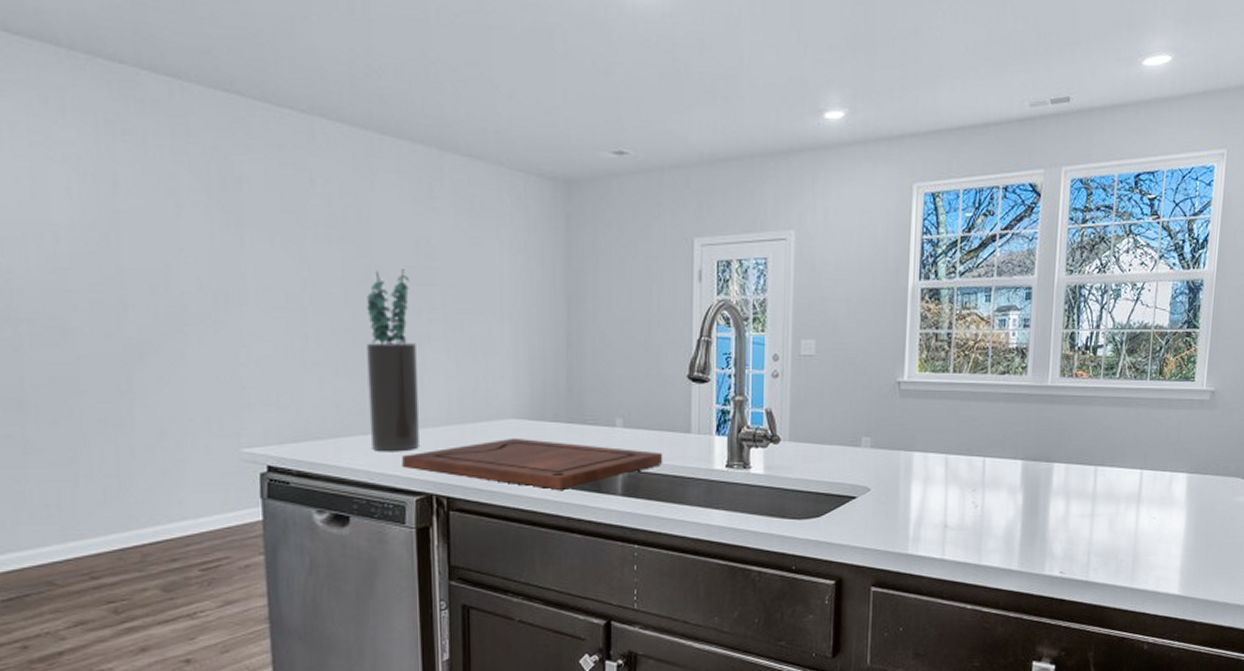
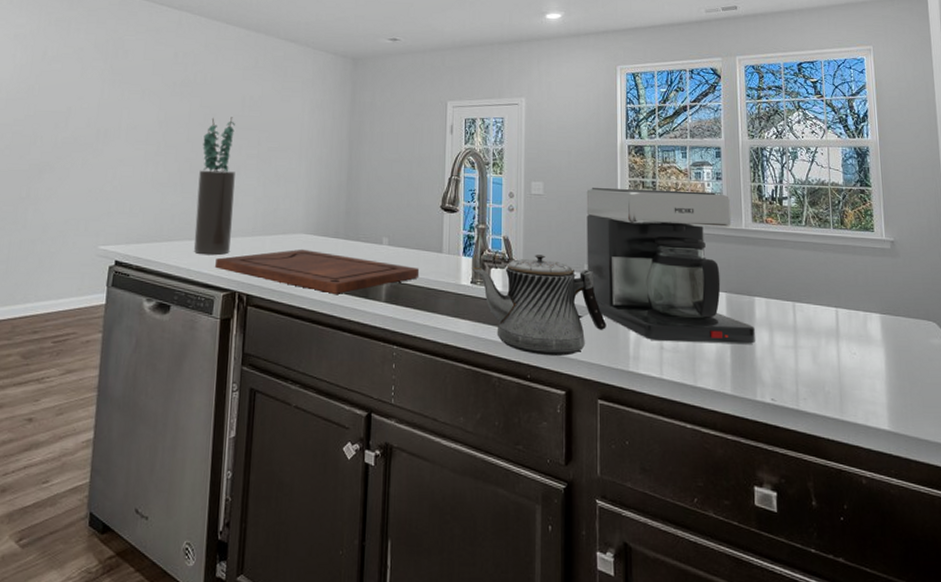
teapot: none [726,427,884,544] -> present [471,253,606,357]
coffee maker: none [865,342,1050,520] -> present [586,187,755,344]

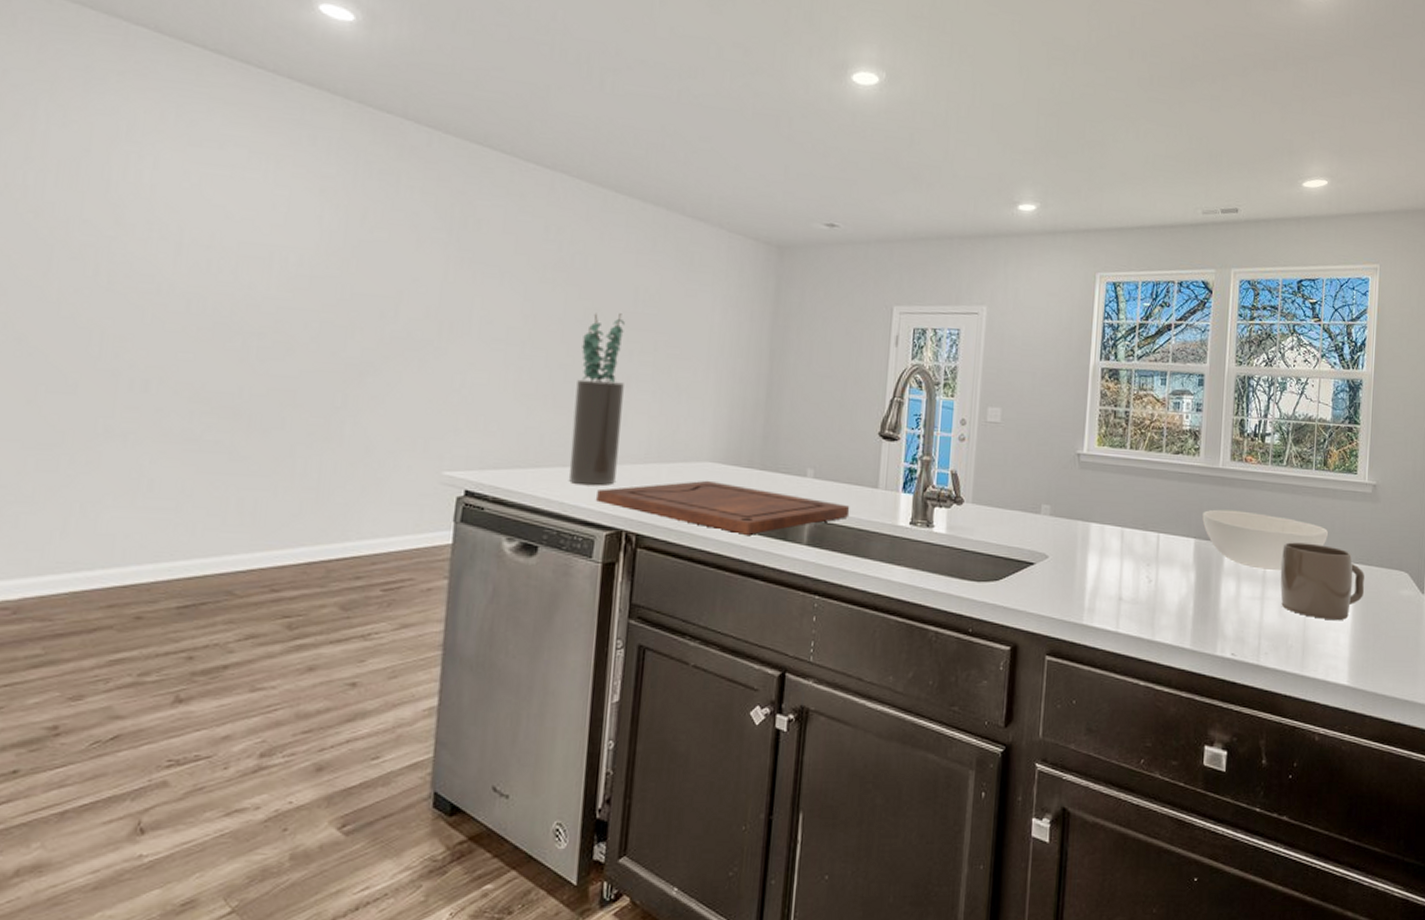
teapot: present [471,253,606,357] -> none [911,491,1061,608]
coffee maker: present [586,187,755,344] -> none [1044,415,1222,595]
bowl: none [731,266,853,322] -> present [1202,509,1329,571]
mug: none [809,295,895,367] -> present [1280,542,1365,620]

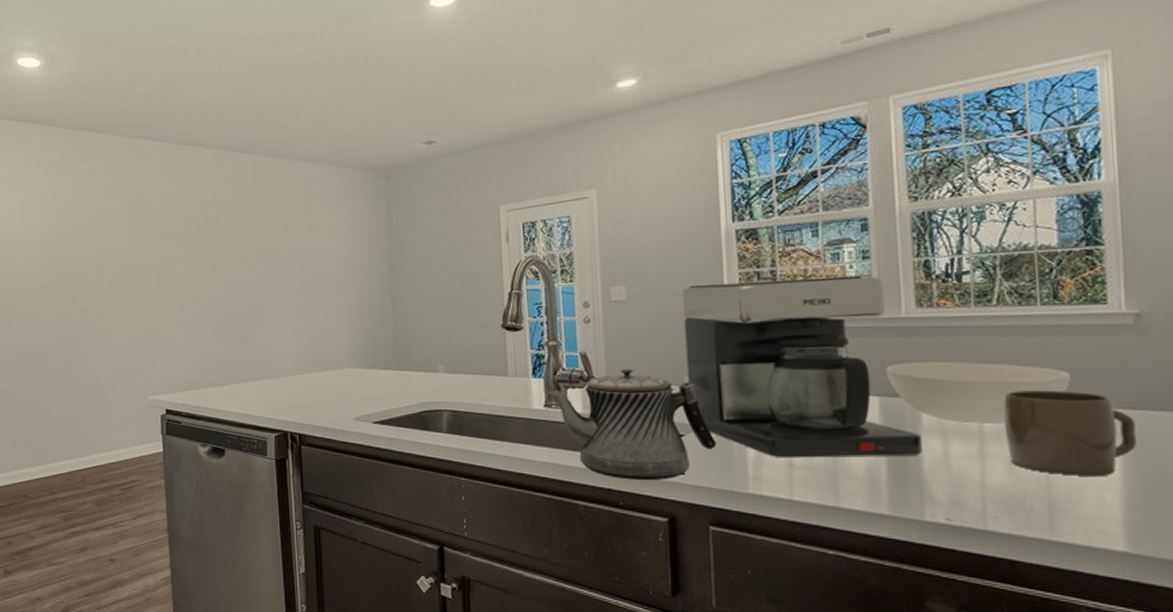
vase: present [568,313,625,487] -> none [234,253,277,398]
cutting board: present [596,480,850,535] -> none [263,383,484,428]
teapot: none [911,491,1061,608] -> present [543,368,716,481]
coffee maker: none [1044,415,1222,595] -> present [682,275,922,459]

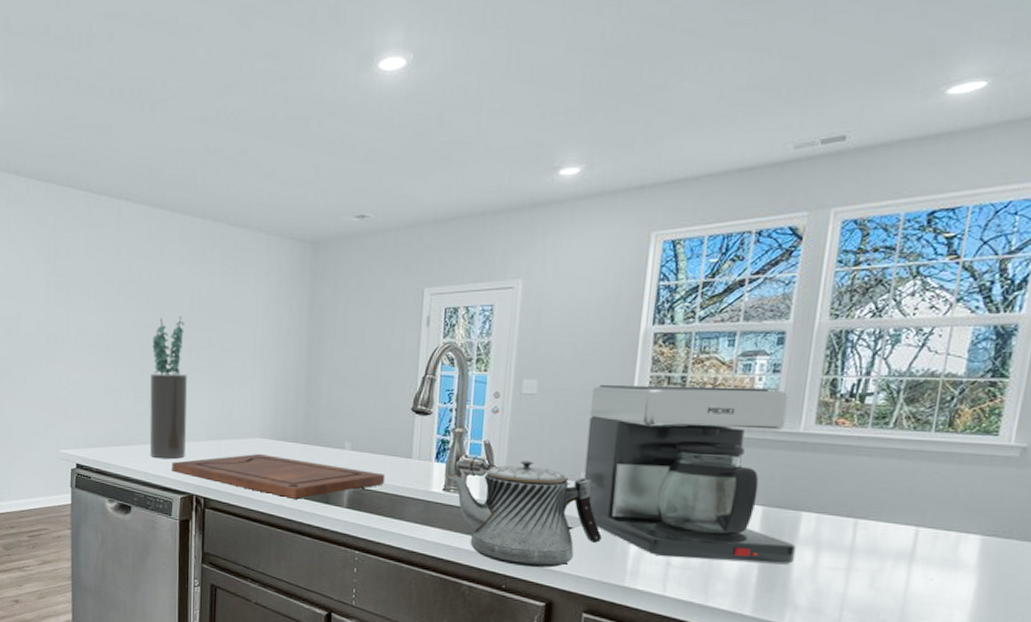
vase: none [234,253,277,398] -> present [149,316,187,460]
cutting board: none [263,383,484,428] -> present [172,453,386,499]
bowl: present [886,361,1072,425] -> none [774,476,949,542]
mug: present [1003,390,1138,476] -> none [873,511,998,596]

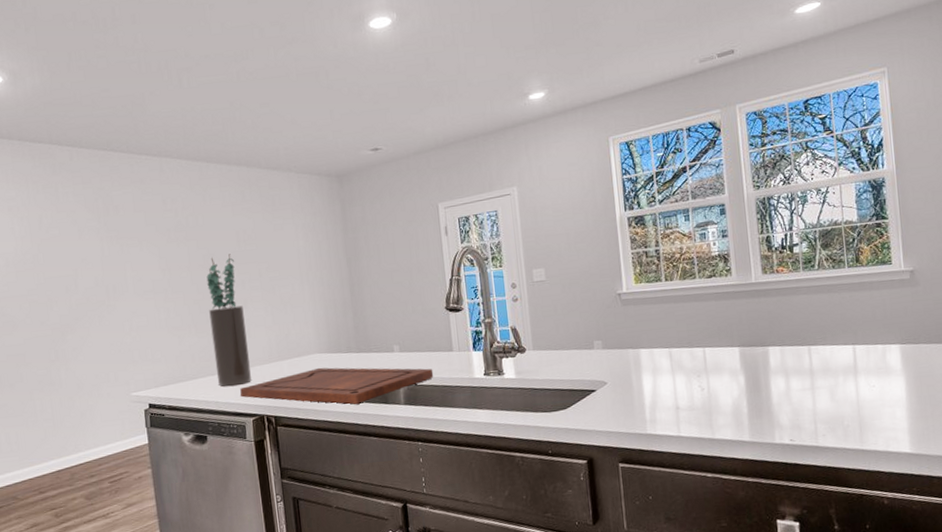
teapot: present [444,460,602,568] -> none [482,337,621,432]
coffee maker: present [584,384,795,564] -> none [589,250,771,403]

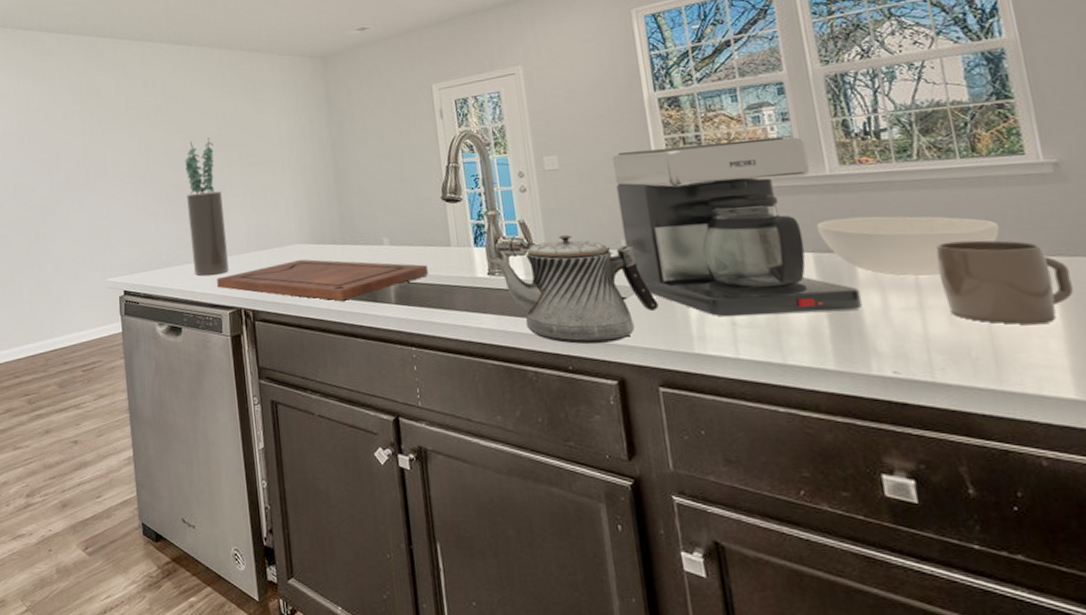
teapot: none [482,337,621,432] -> present [485,234,659,345]
coffee maker: none [589,250,771,403] -> present [612,136,862,317]
bowl: none [743,315,871,364] -> present [816,215,1001,277]
mug: none [825,333,916,398] -> present [936,240,1074,324]

